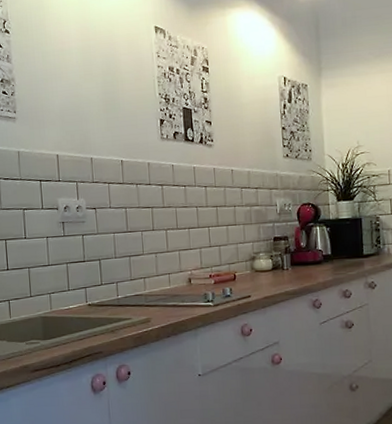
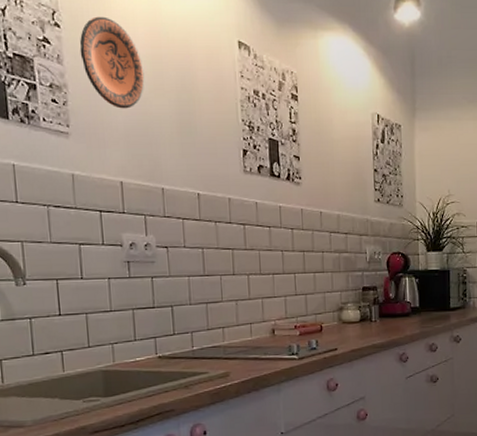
decorative plate: none [24,20,77,94] -> present [79,16,145,109]

